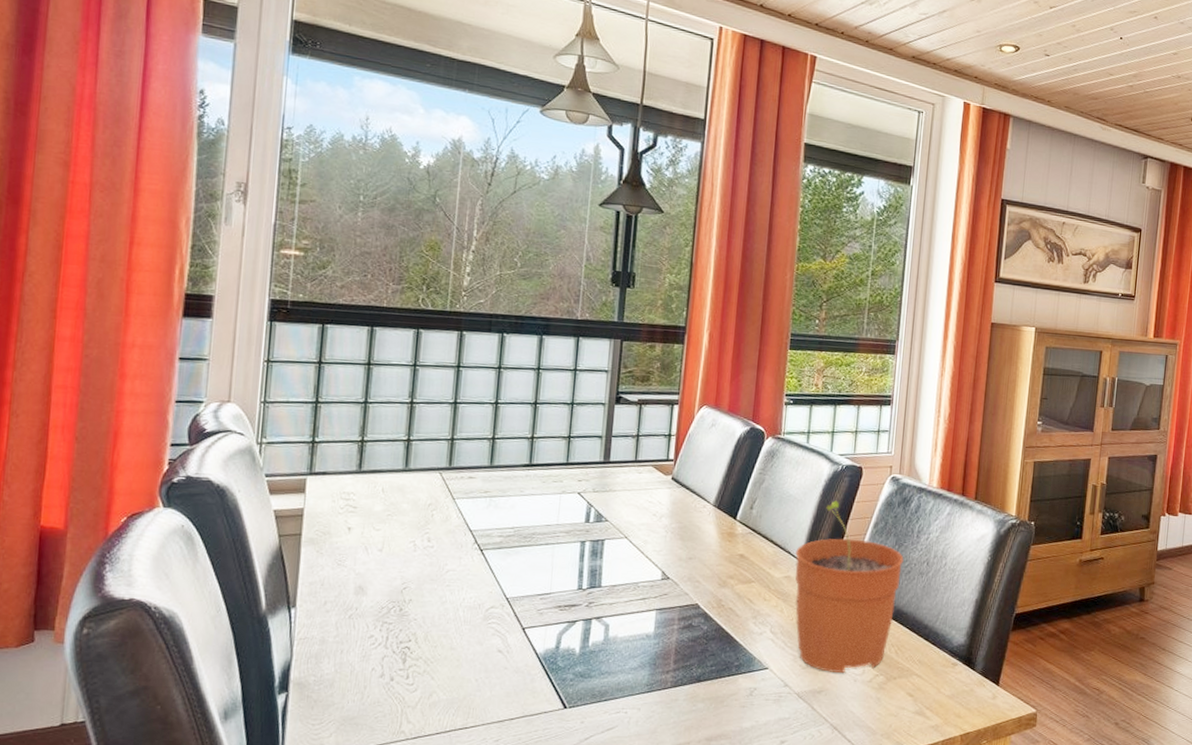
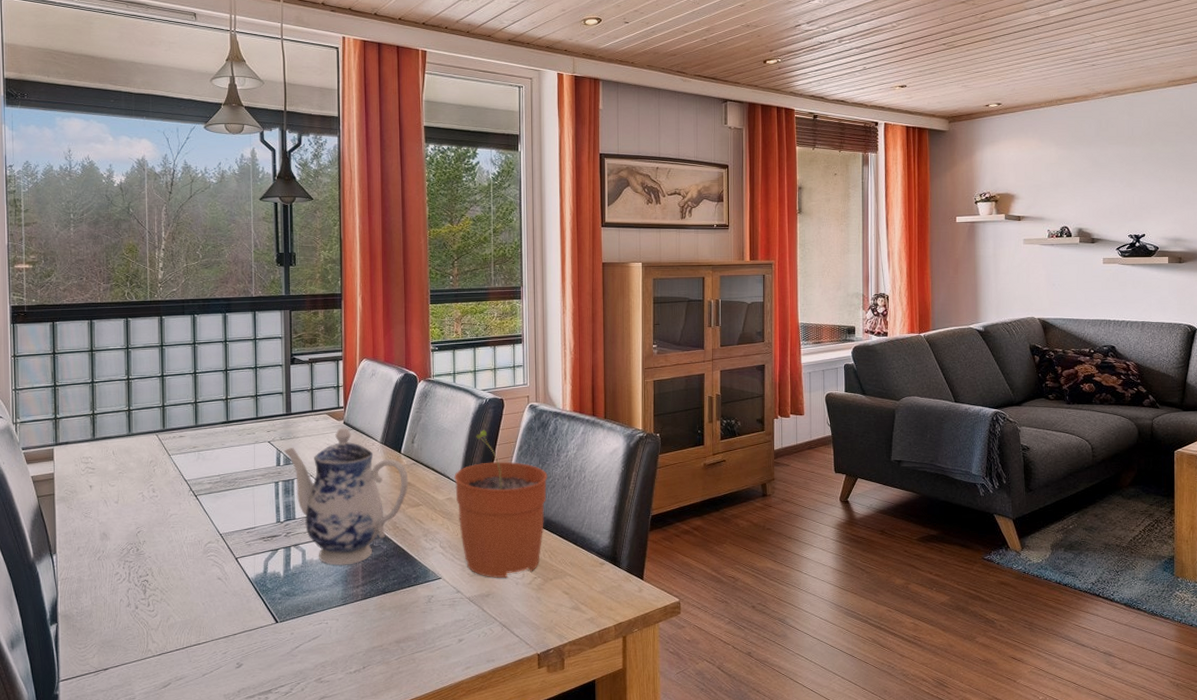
teapot: none [595,483,742,646] -> present [283,427,409,566]

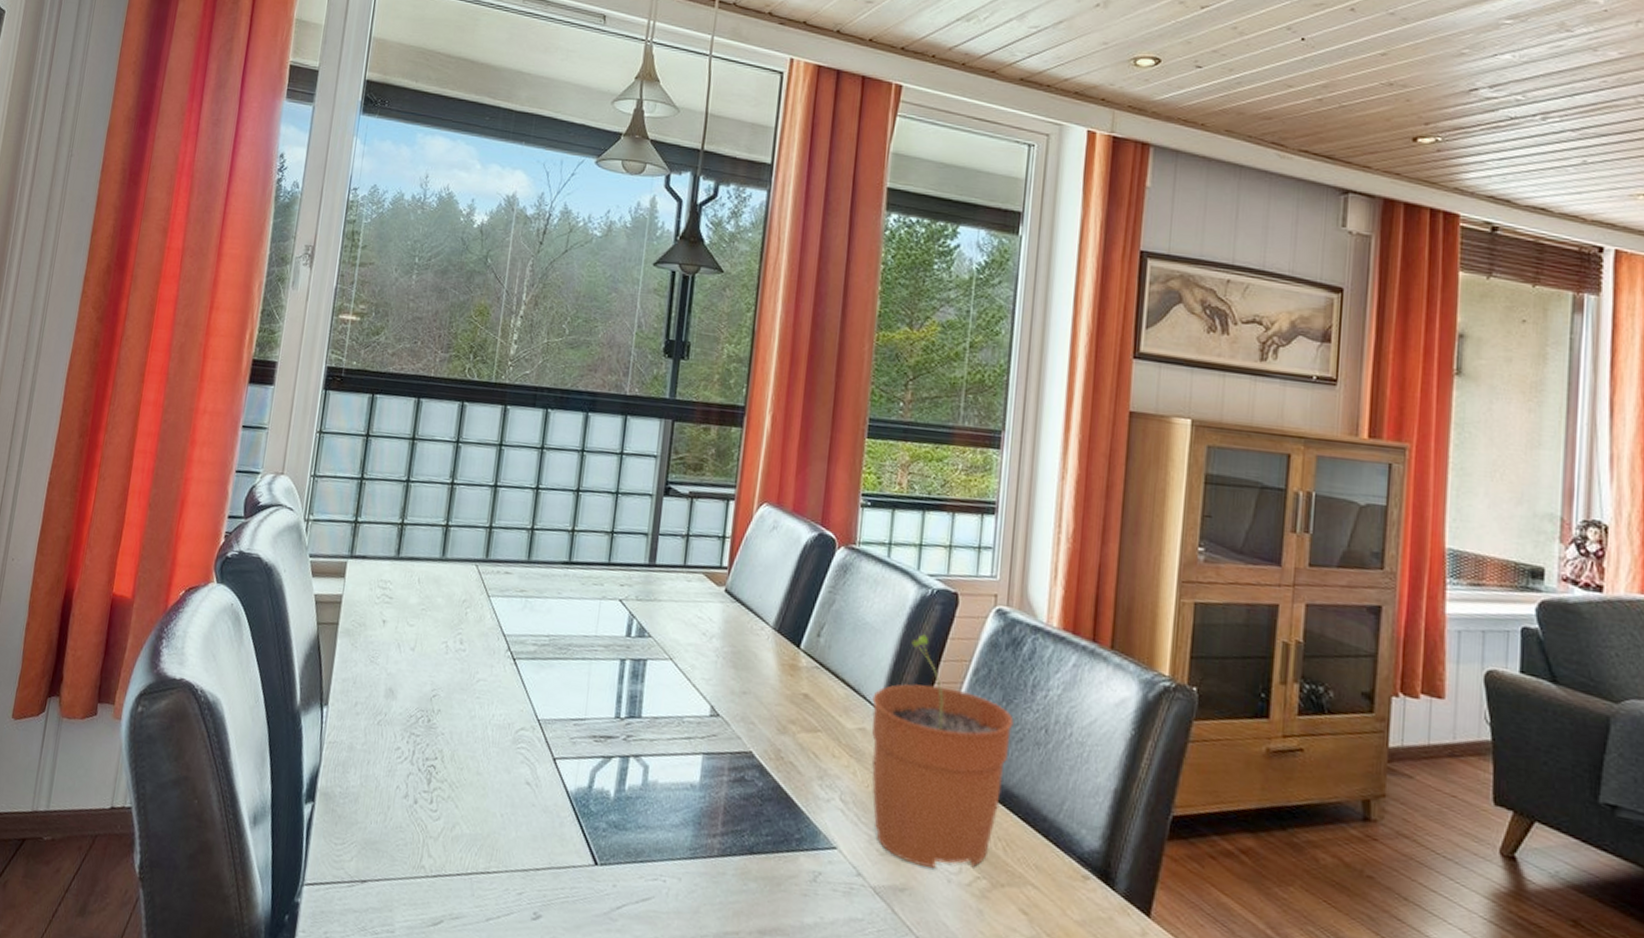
teapot: present [283,427,409,566] -> none [638,596,807,801]

